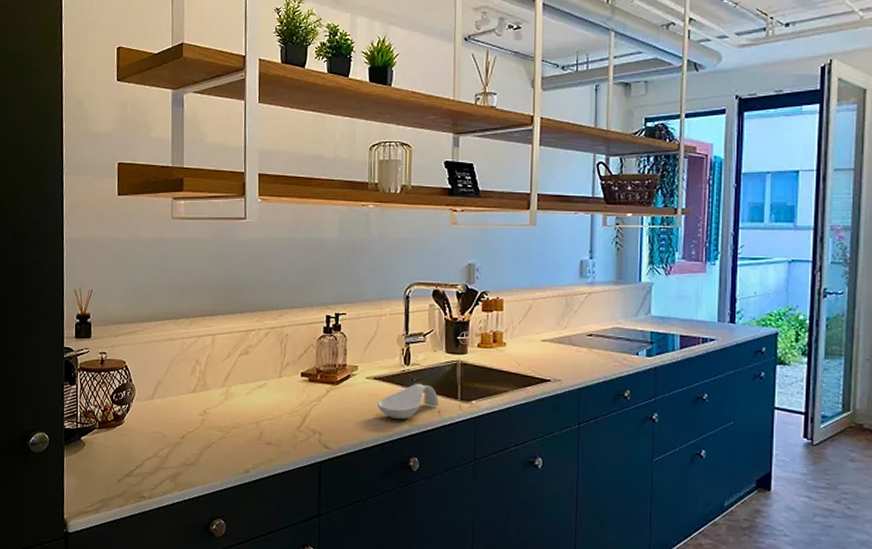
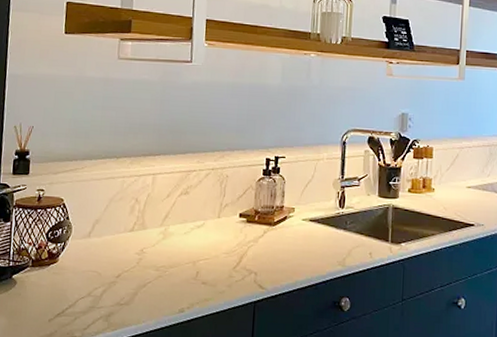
spoon rest: present [376,384,439,420] -> none [311,226,370,261]

